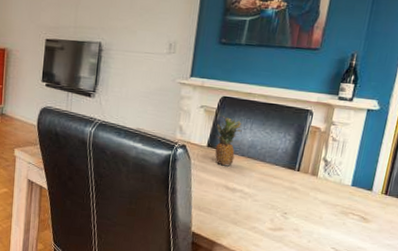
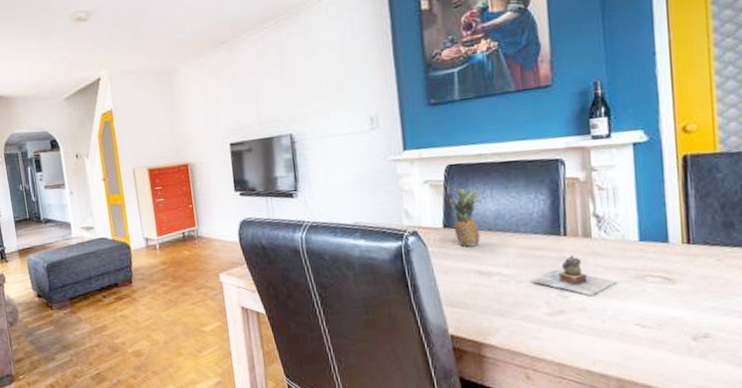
teapot: none [264,186,328,221] -> present [532,254,618,297]

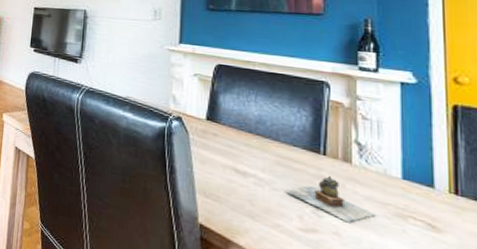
fruit: present [449,187,482,247] -> none [215,85,245,145]

